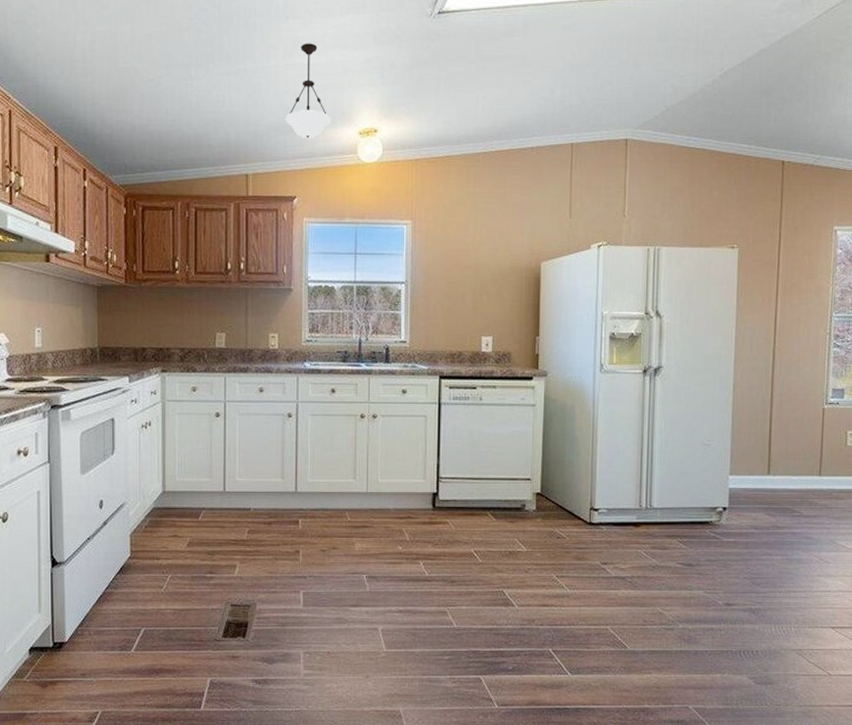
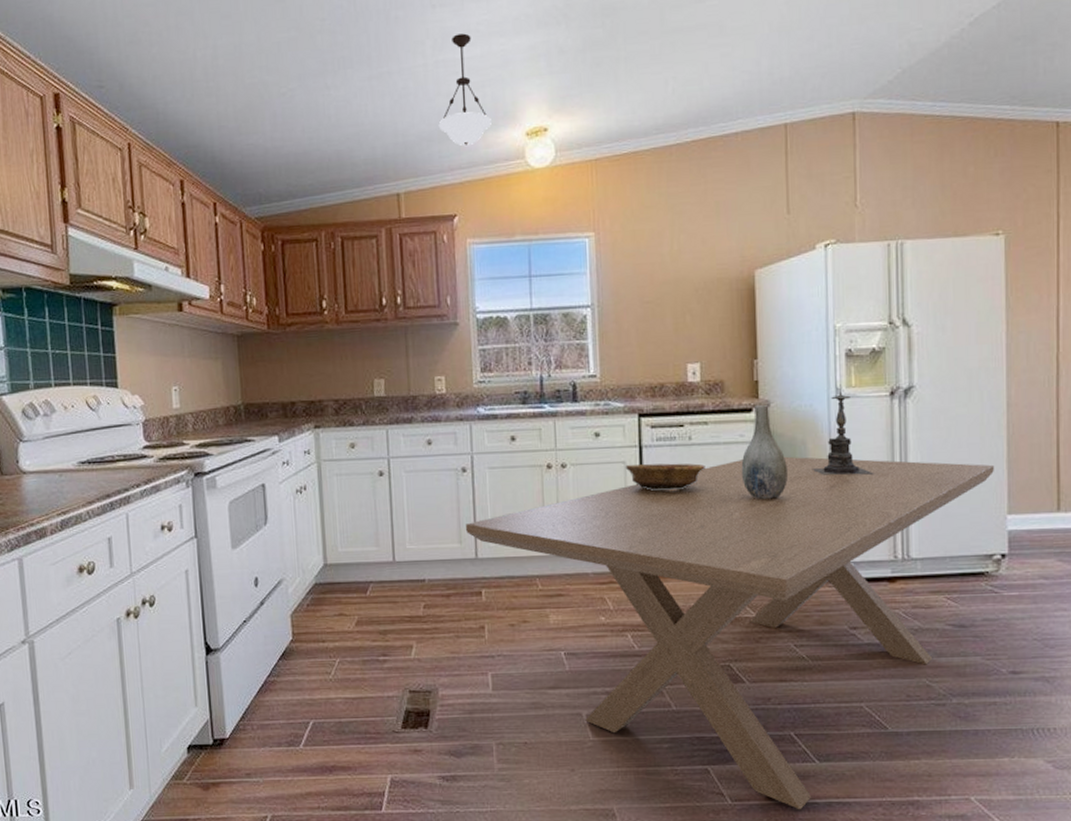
dining table: none [288,418,721,714] -> present [465,456,994,810]
decorative bowl: none [426,418,492,442] -> present [625,463,705,492]
vase: none [521,375,559,453] -> present [741,405,789,499]
candle holder: none [578,361,627,437] -> present [812,384,874,476]

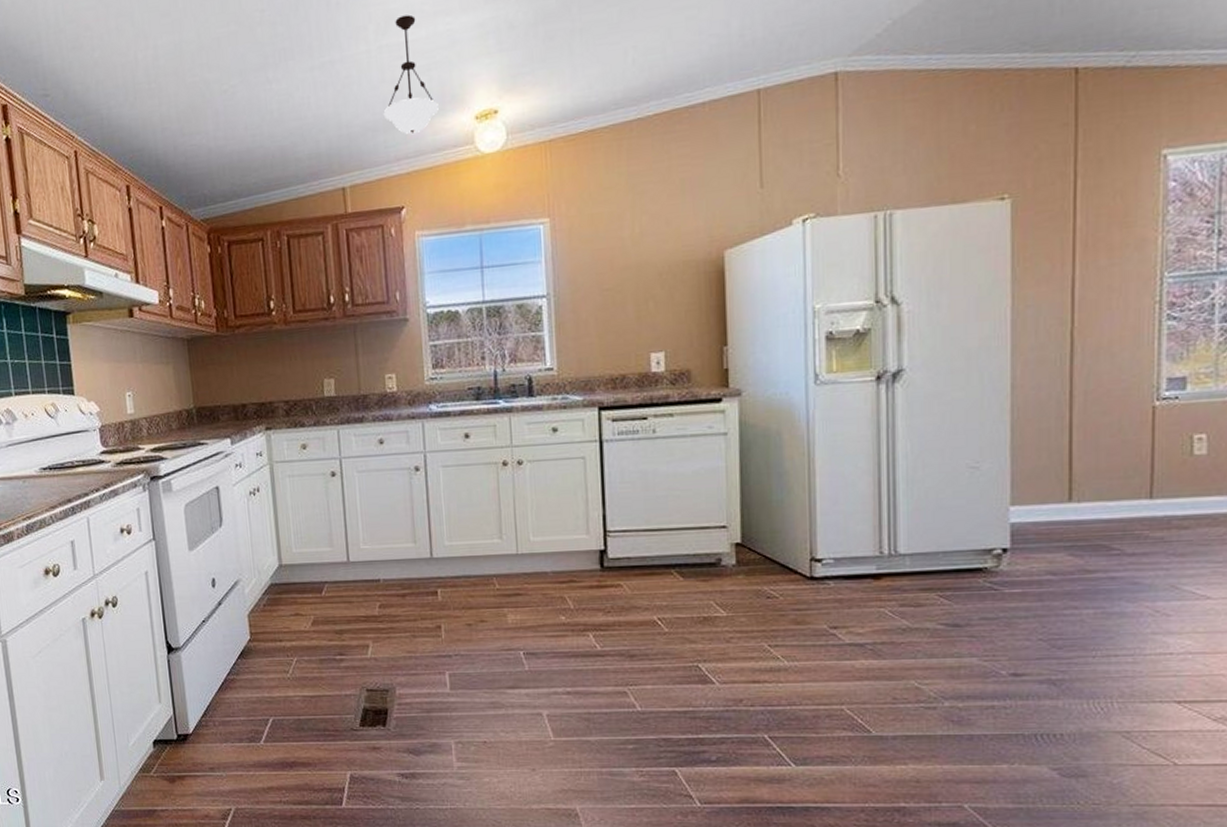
dining table: present [465,456,994,810] -> none [419,448,995,814]
decorative bowl: present [625,463,705,492] -> none [584,457,671,488]
vase: present [741,405,789,499] -> none [710,394,762,494]
candle holder: present [812,384,874,476] -> none [788,370,858,467]

